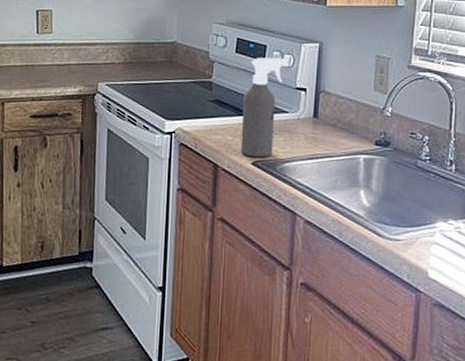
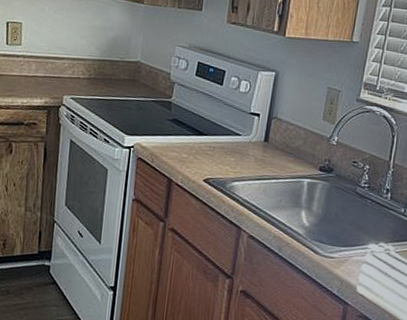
spray bottle: present [240,57,286,158] -> none [194,81,243,176]

